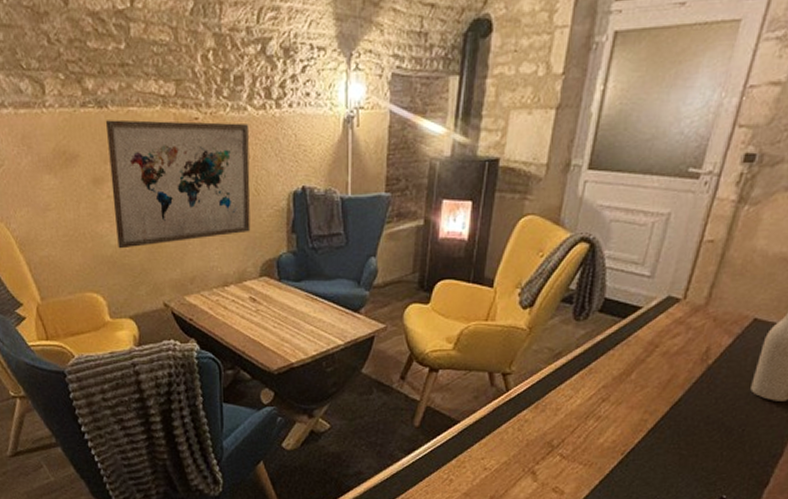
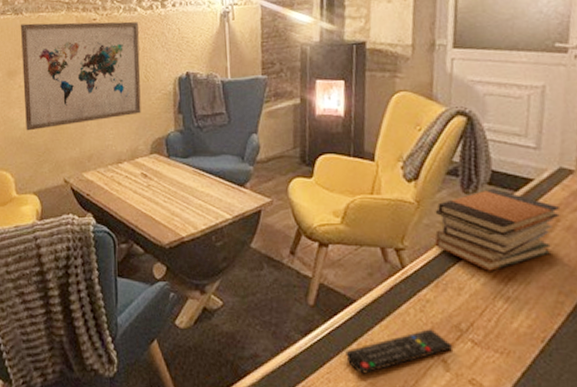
remote control: none [445,445,543,486] -> present [345,329,454,374]
book stack: none [540,316,662,393] -> present [434,189,561,271]

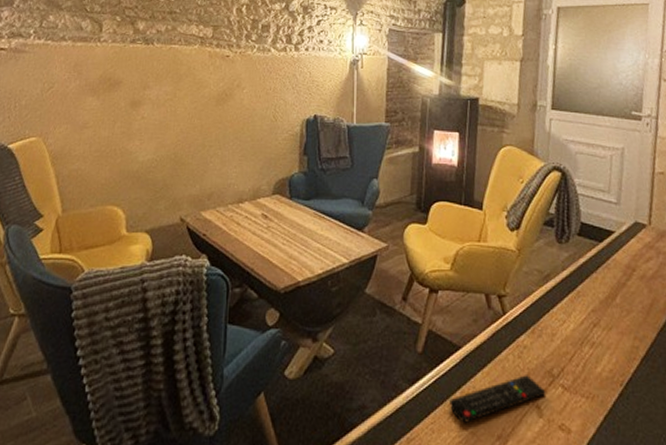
wall art: present [20,21,141,131] -> none [144,54,272,165]
book stack: present [434,189,561,271] -> none [532,239,636,317]

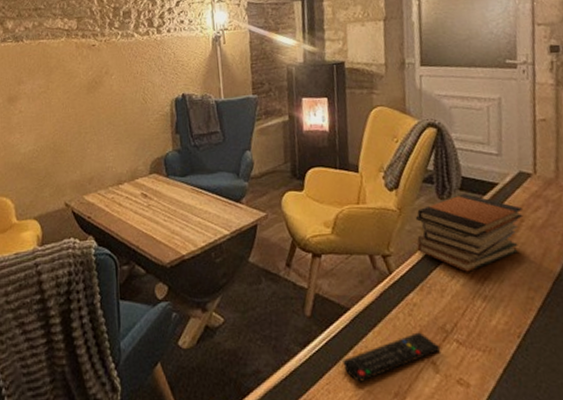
book stack: none [532,239,636,317] -> present [415,194,524,272]

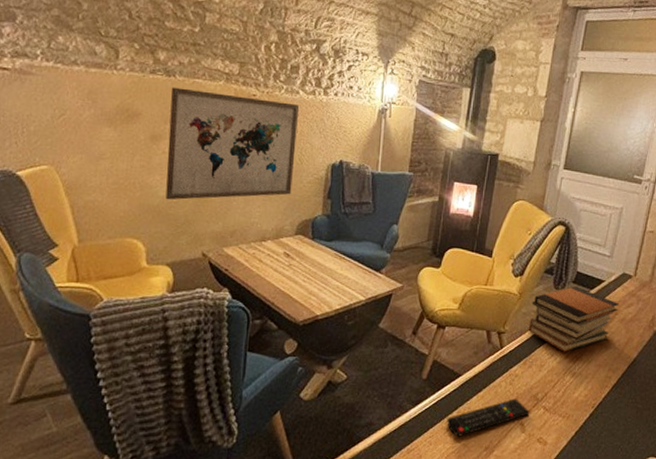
wall art: none [20,47,140,156] -> present [165,87,300,200]

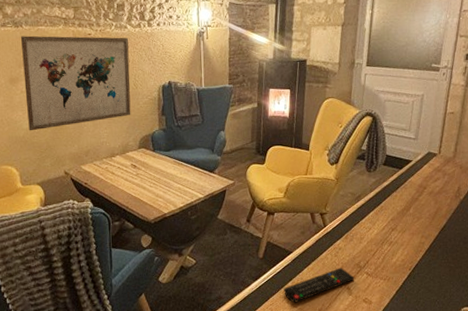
book stack: present [528,286,620,352] -> none [347,168,427,225]

